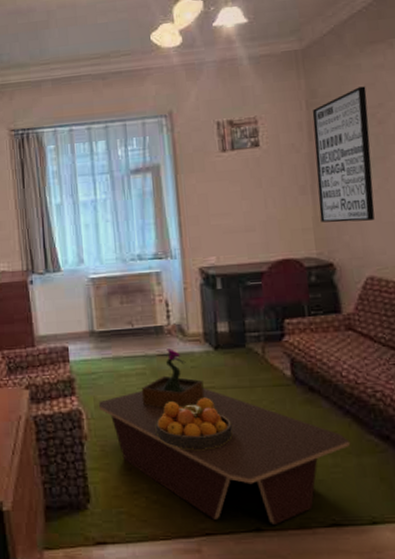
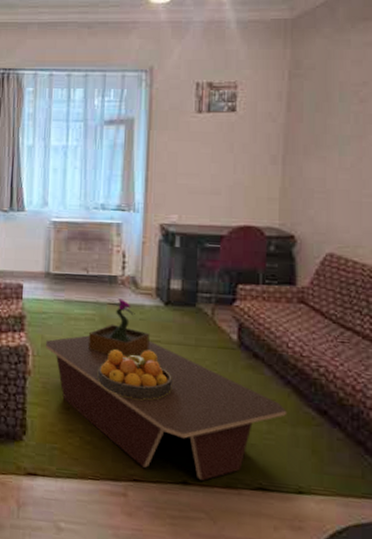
wall art: present [312,86,375,223] -> none [288,63,352,198]

